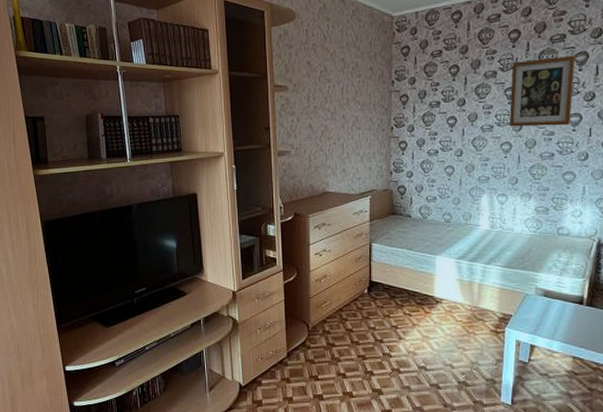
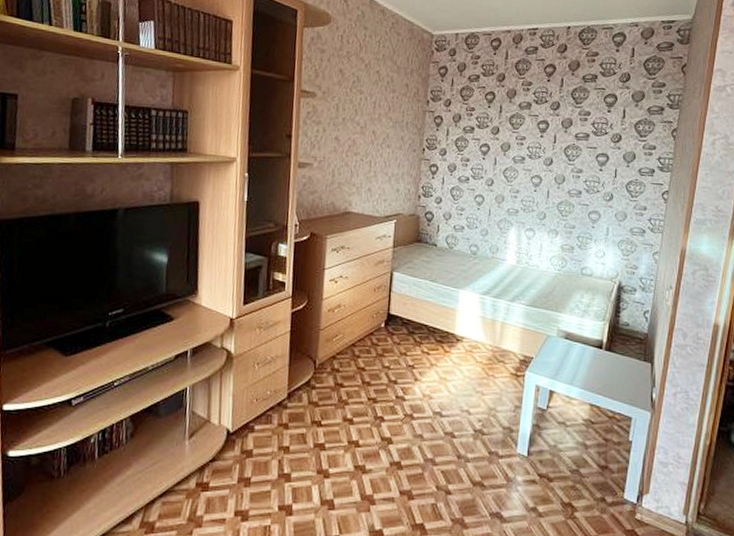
wall art: present [509,55,576,127] -> none [541,96,605,165]

